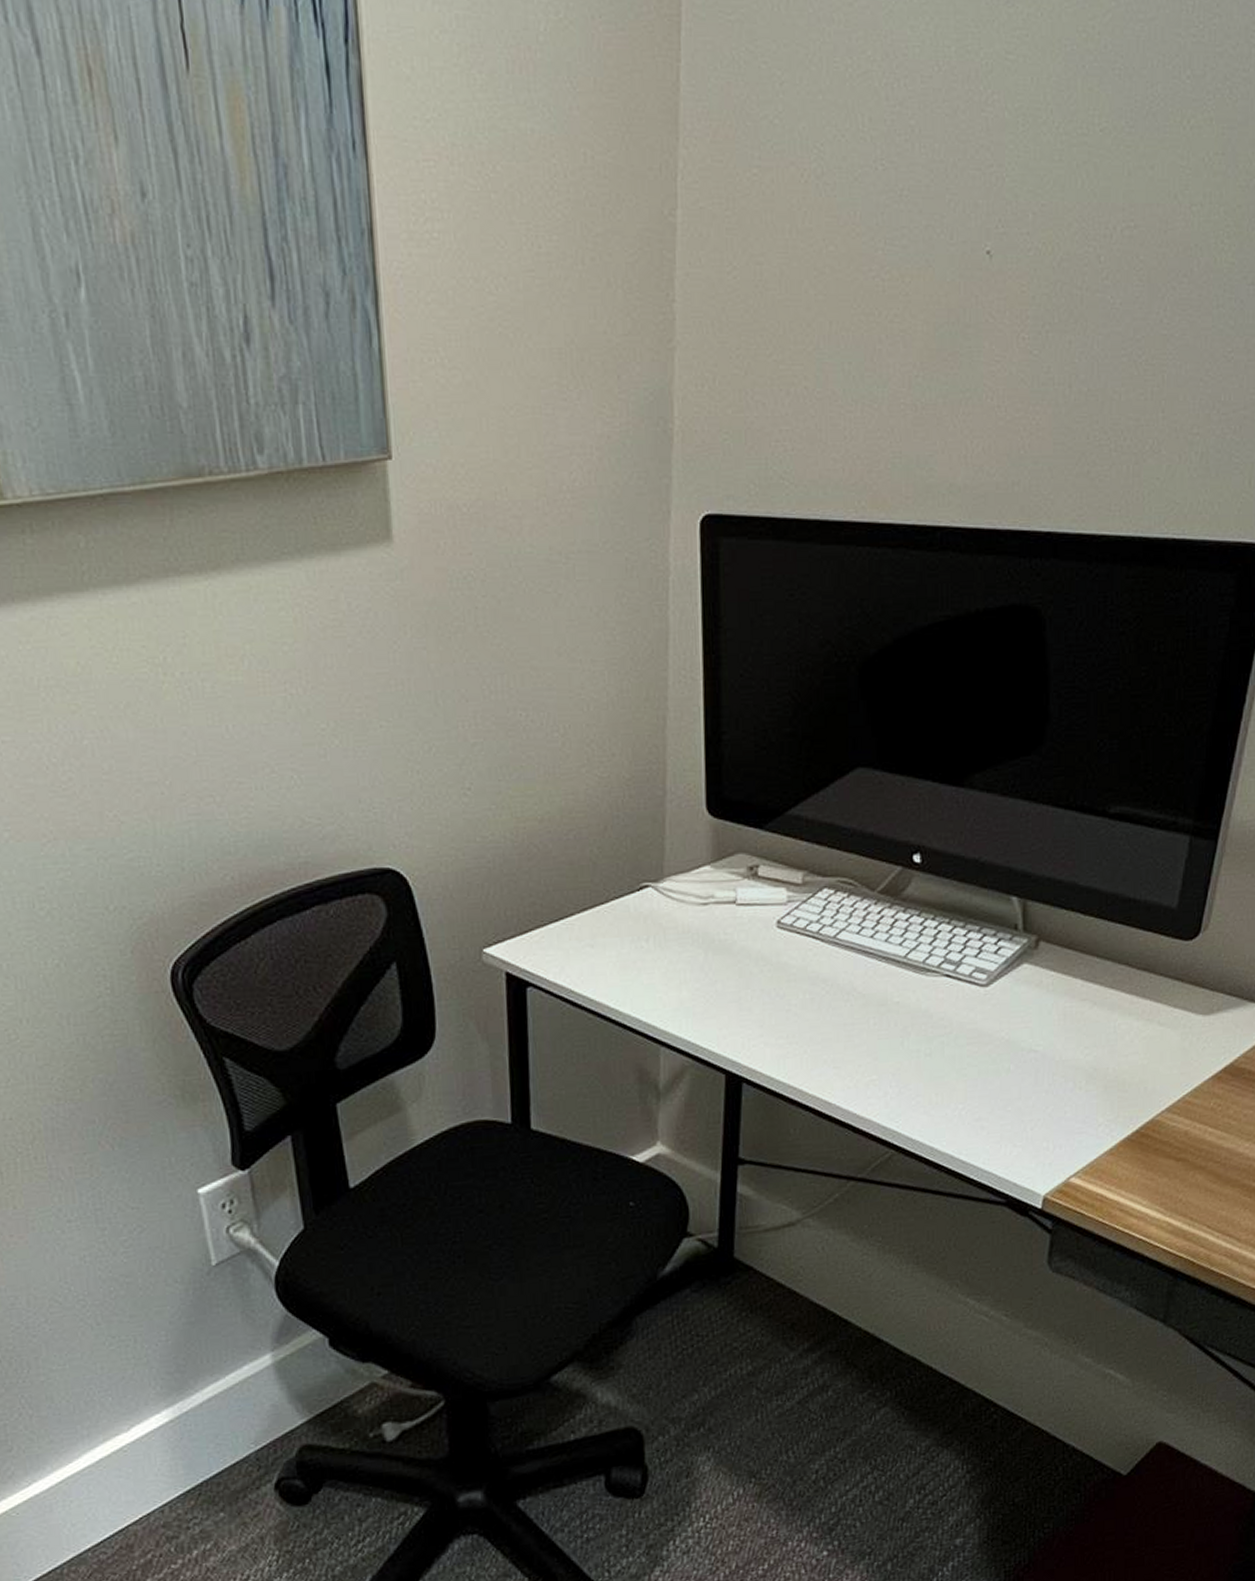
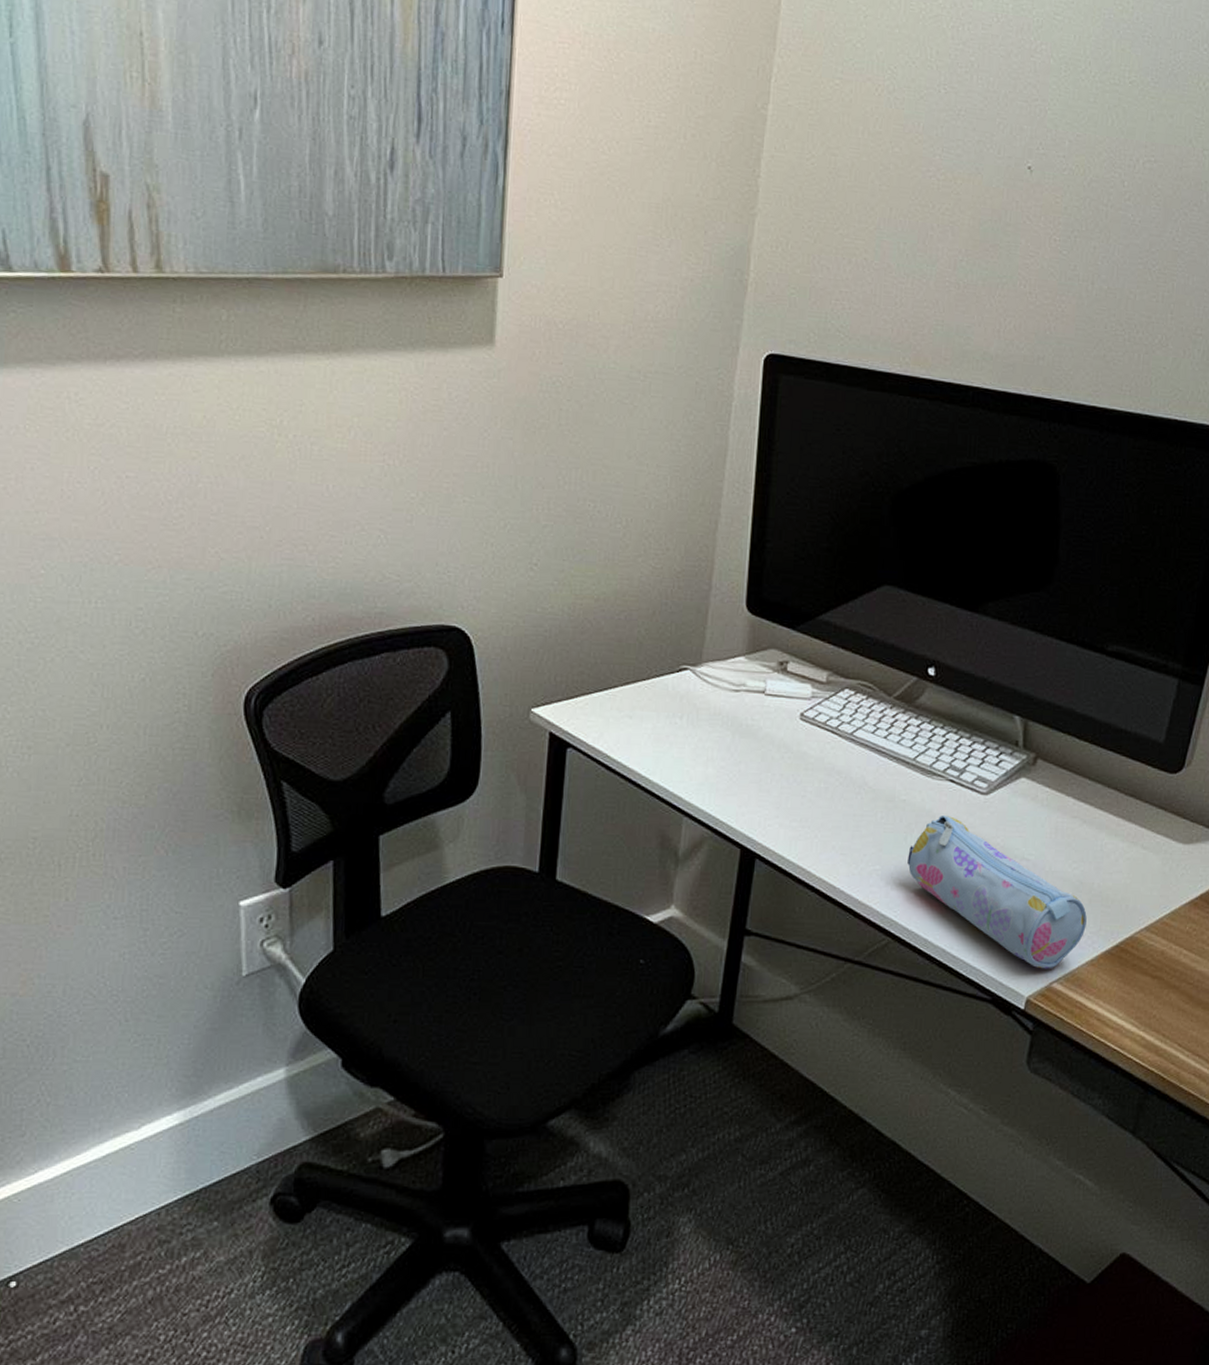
pencil case: none [906,1013,1103,1165] -> present [907,814,1087,969]

